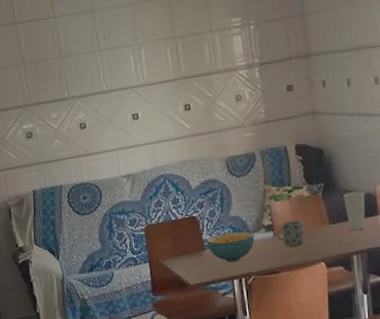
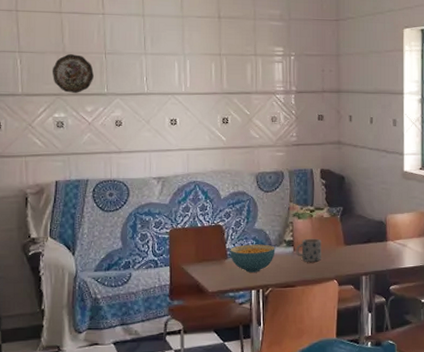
decorative plate: none [15,63,54,103] -> present [51,54,94,93]
cup: present [343,191,365,231] -> none [359,218,377,253]

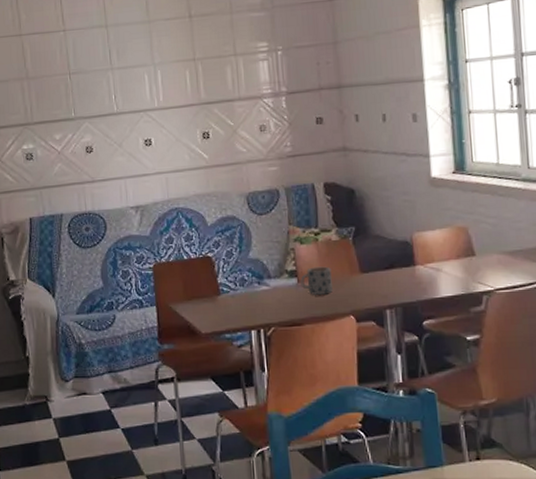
decorative plate: present [51,54,94,93] -> none [16,78,60,122]
cereal bowl: present [230,244,276,272] -> none [222,276,276,310]

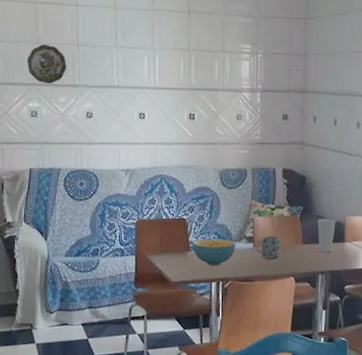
decorative plate: none [16,78,60,122] -> present [26,44,66,84]
cereal bowl: none [222,276,276,310] -> present [192,238,236,266]
cup: none [376,238,401,282] -> present [317,218,336,253]

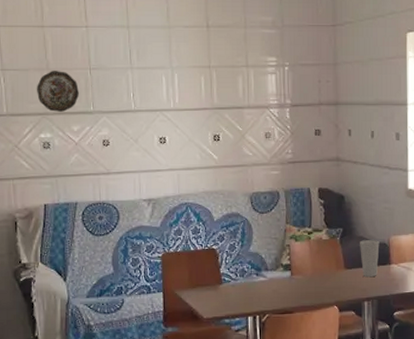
cereal bowl: present [192,238,236,266] -> none [225,268,272,298]
mug: present [255,235,281,258] -> none [293,262,320,287]

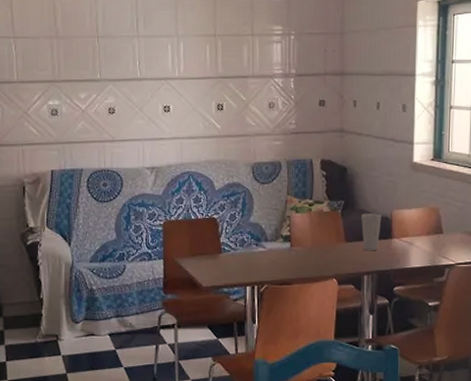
decorative plate: present [36,71,79,112] -> none [45,39,86,79]

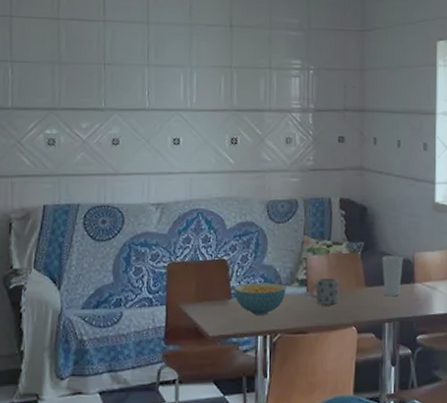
cereal bowl: none [224,238,272,268] -> present [234,282,286,315]
mug: none [293,234,320,259] -> present [309,277,339,305]

